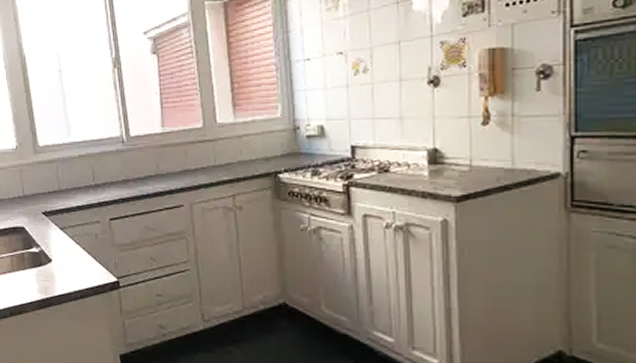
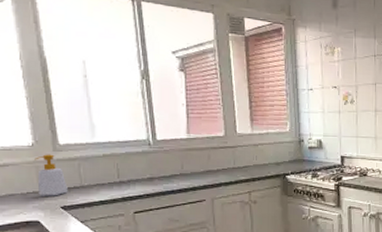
soap bottle: none [18,157,48,201] -> present [34,154,68,196]

